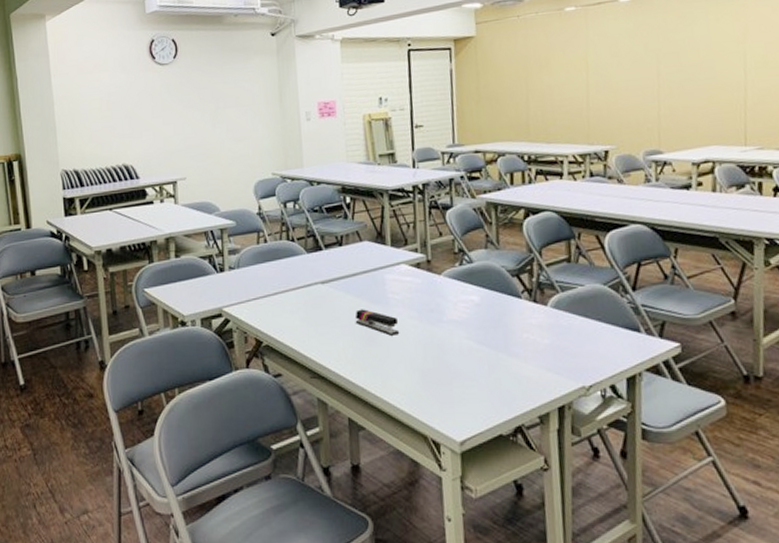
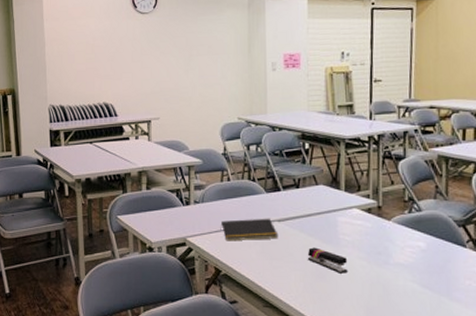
notepad: none [259,280,323,308] -> present [220,218,279,240]

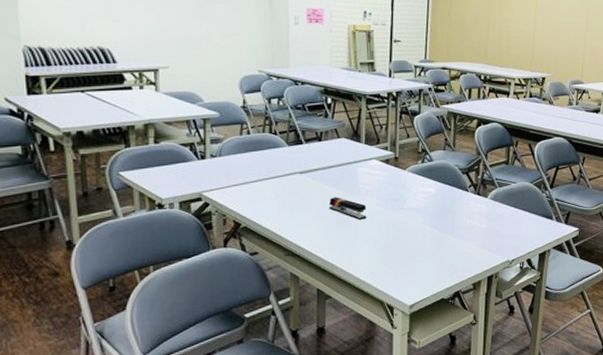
notepad: present [220,218,279,240] -> none [240,170,301,193]

